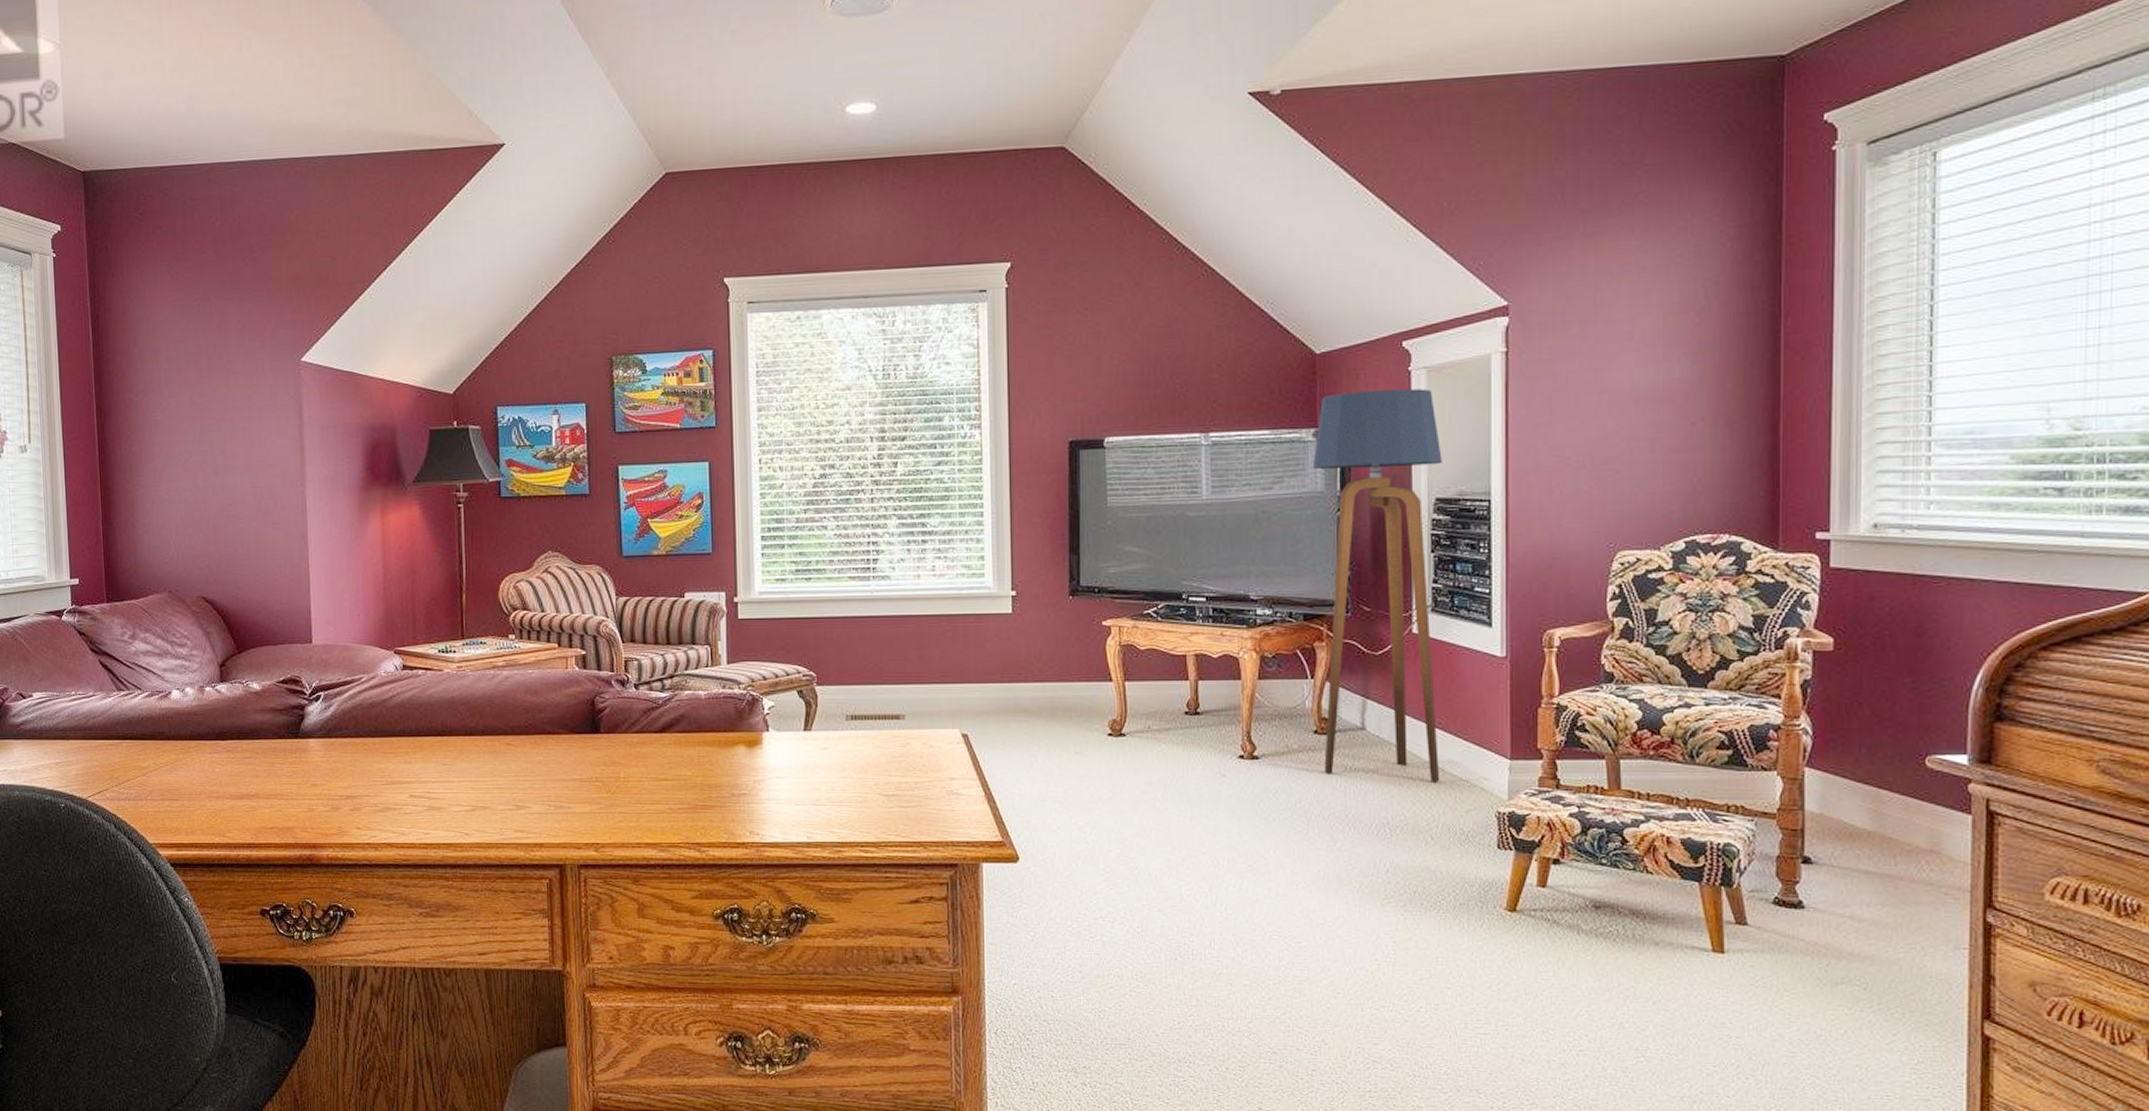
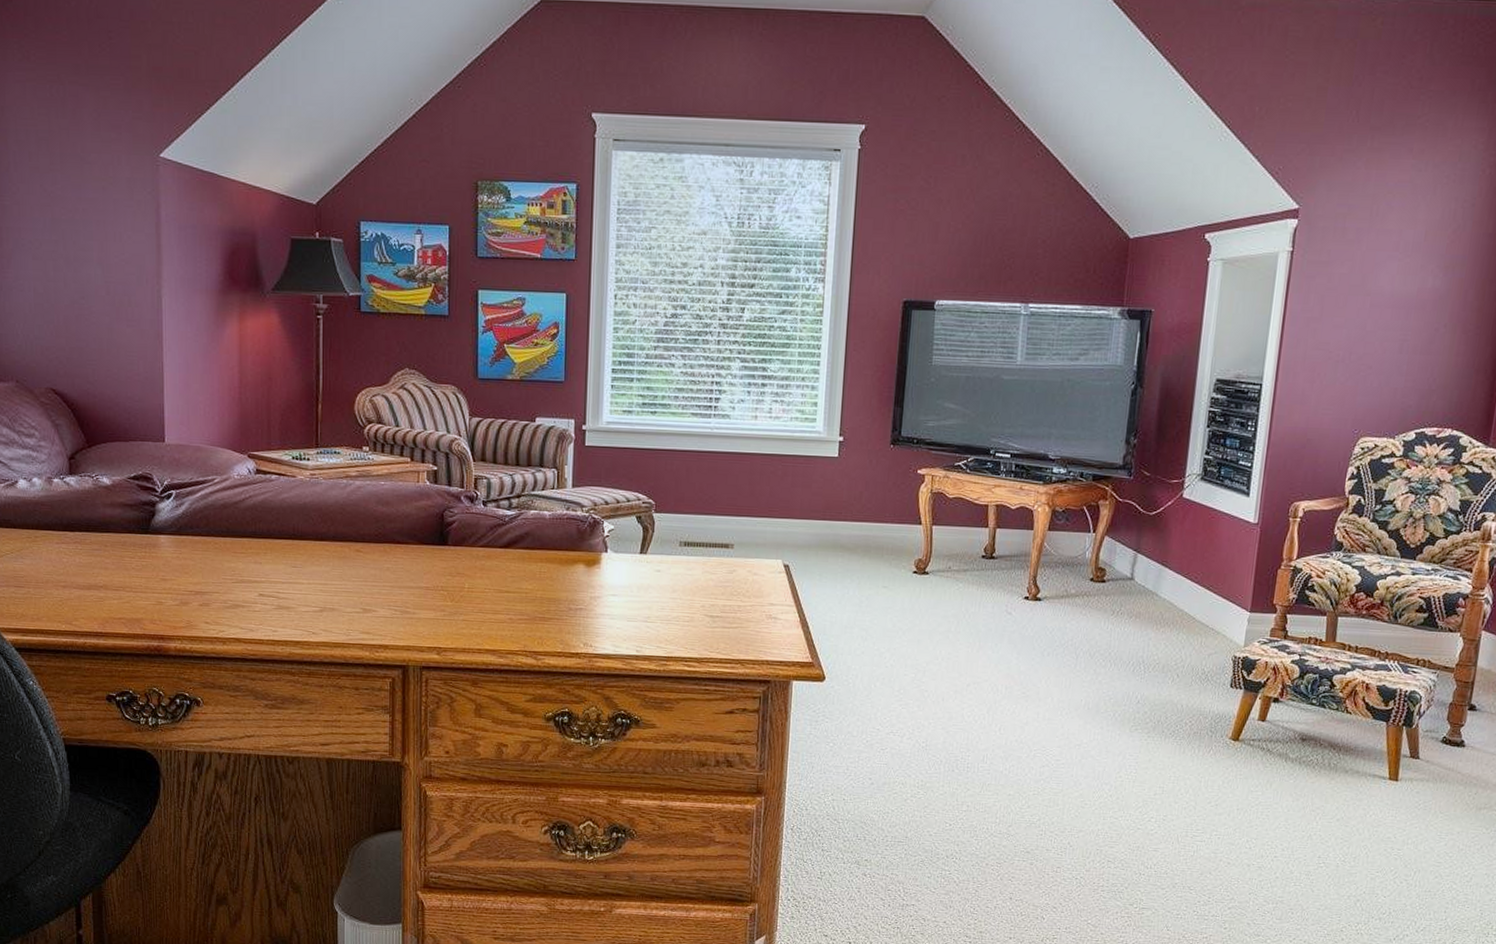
floor lamp: present [1312,389,1442,782] -> none [1095,276,1227,629]

